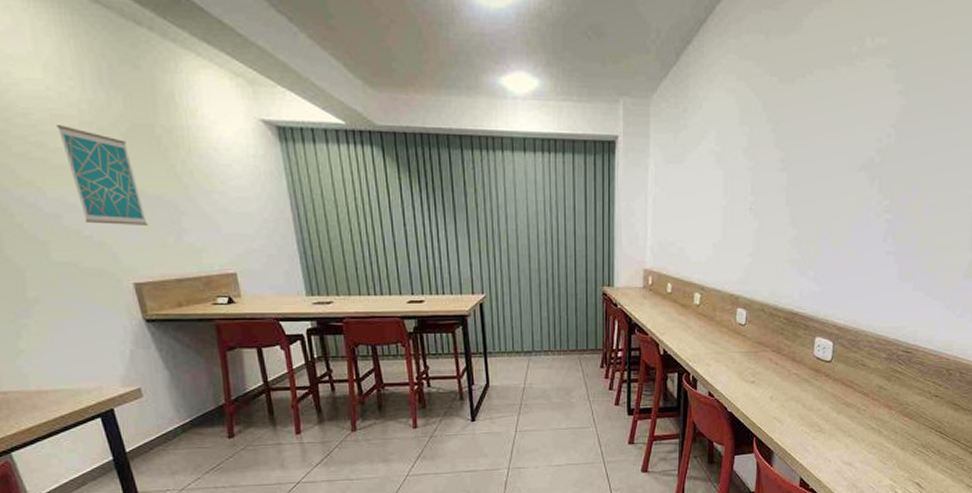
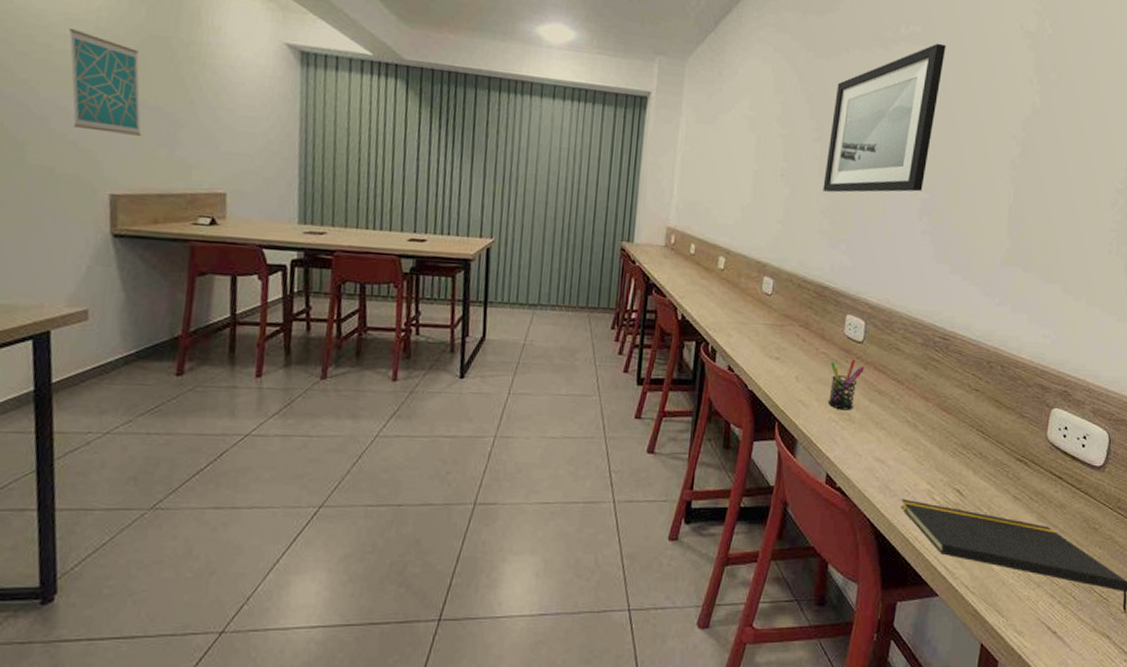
wall art: none [790,54,913,221] -> present [823,43,946,193]
pen holder: none [800,377,834,423] -> present [827,359,865,411]

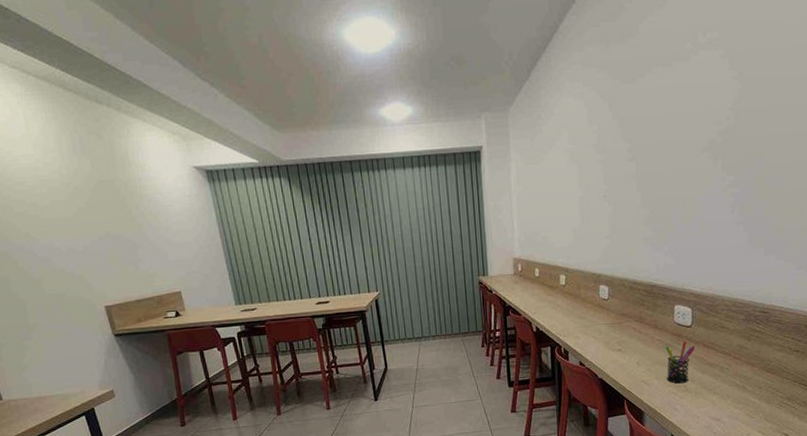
wall art: present [69,29,141,136] -> none [44,188,113,262]
wall art: present [823,43,946,193] -> none [642,43,744,203]

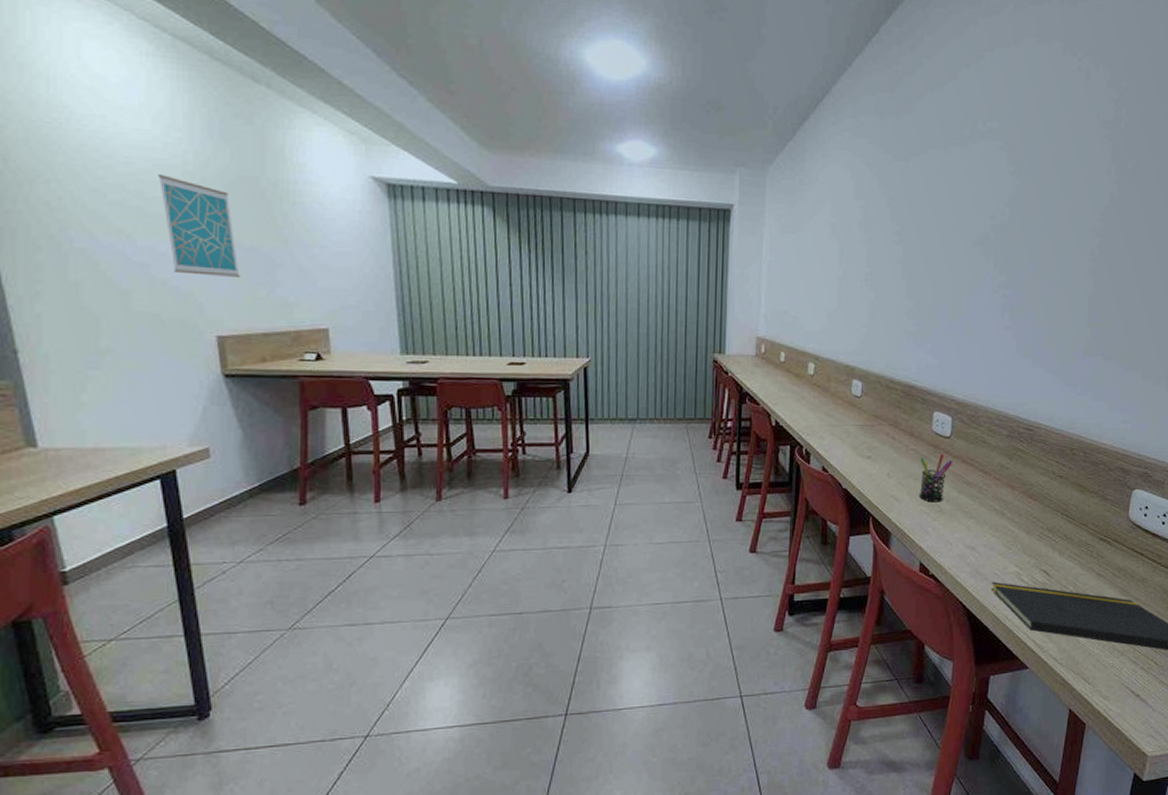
wall art: none [44,188,113,262] -> present [158,175,240,277]

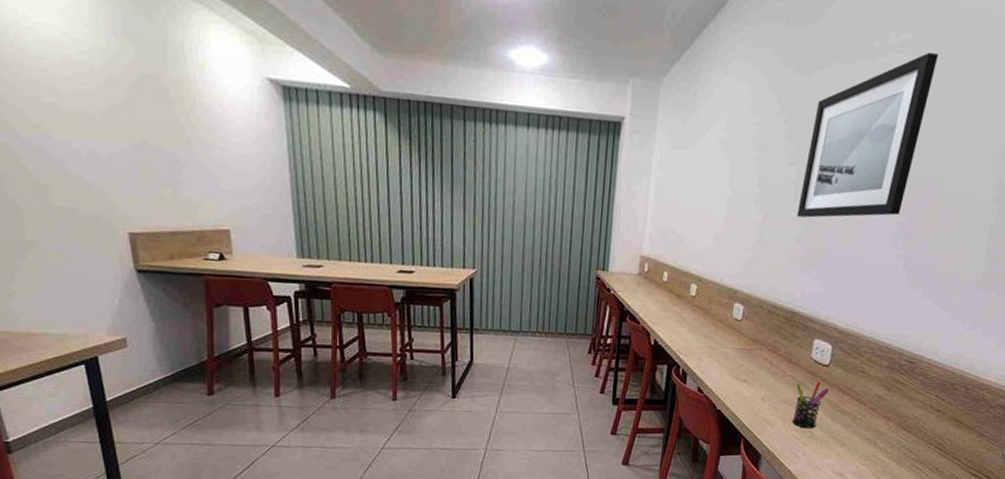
wall art: present [158,175,240,277] -> none [68,71,147,176]
wall art: none [906,138,1024,294] -> present [797,52,939,218]

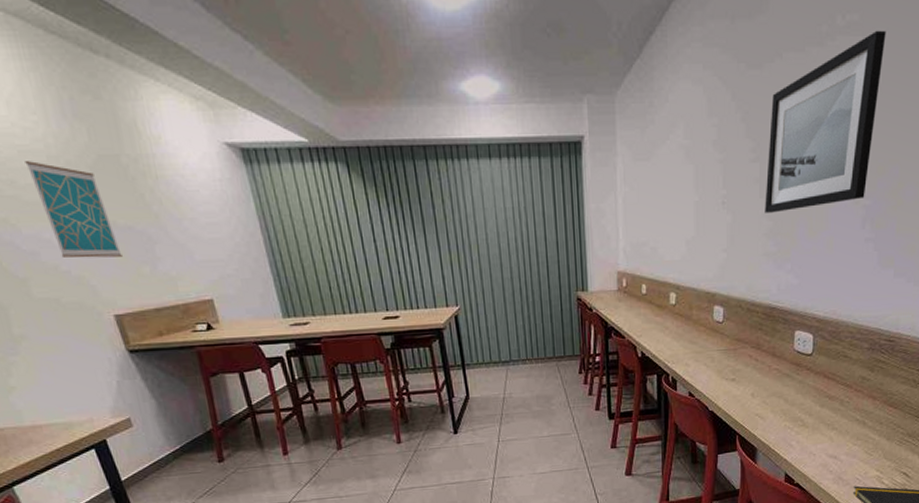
wall art: none [68,71,147,176] -> present [25,161,122,258]
pen holder: present [792,381,830,429] -> none [782,371,815,418]

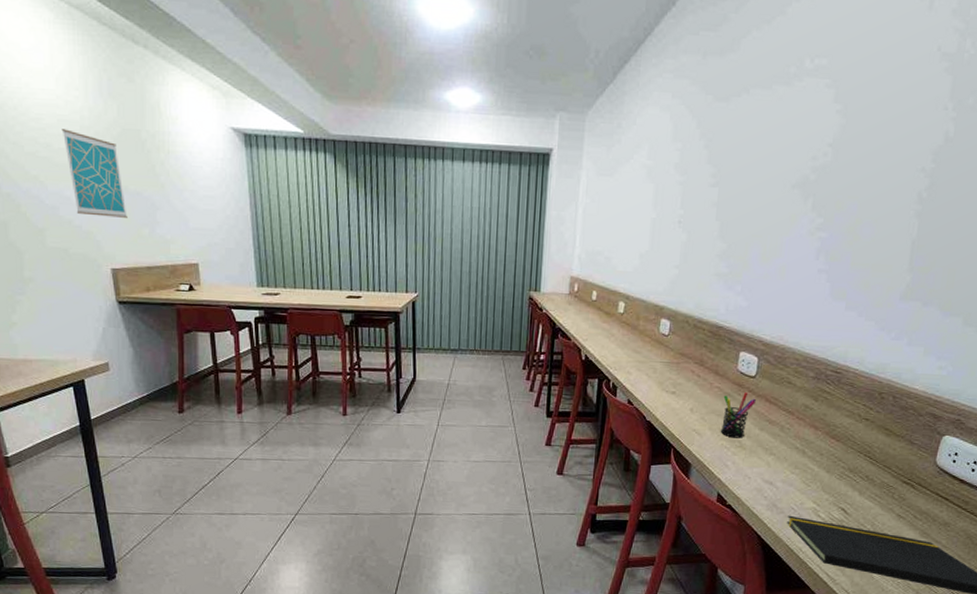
wall art: present [765,30,886,213] -> none [719,75,854,236]
pen holder: none [782,371,815,418] -> present [720,392,757,438]

